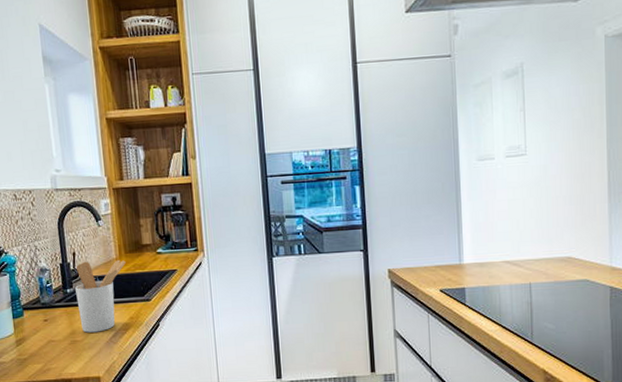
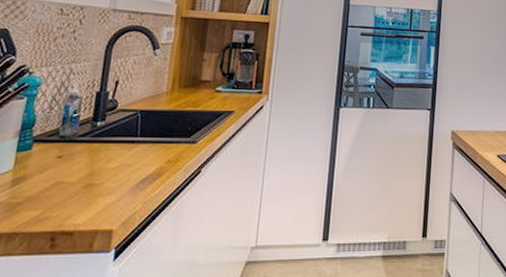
utensil holder: present [75,259,126,333] -> none [104,92,177,176]

